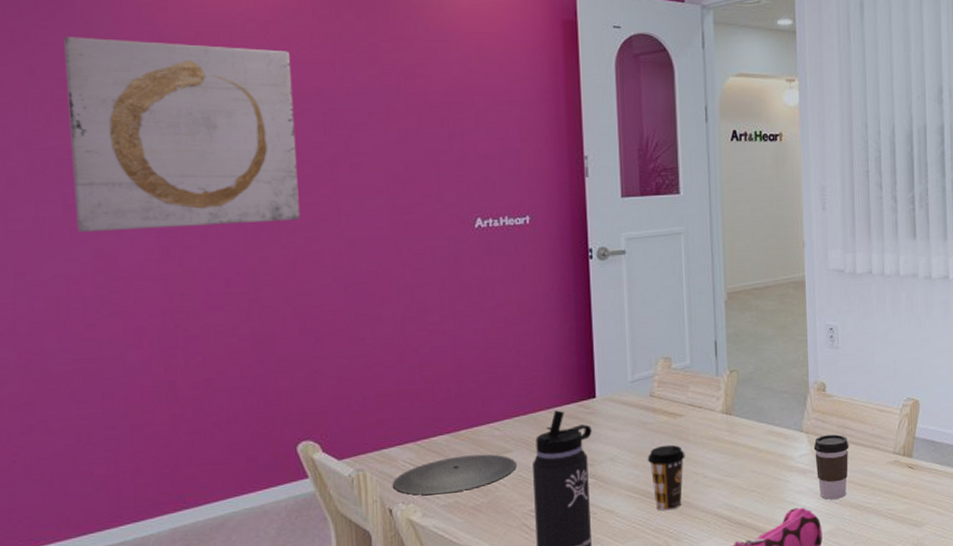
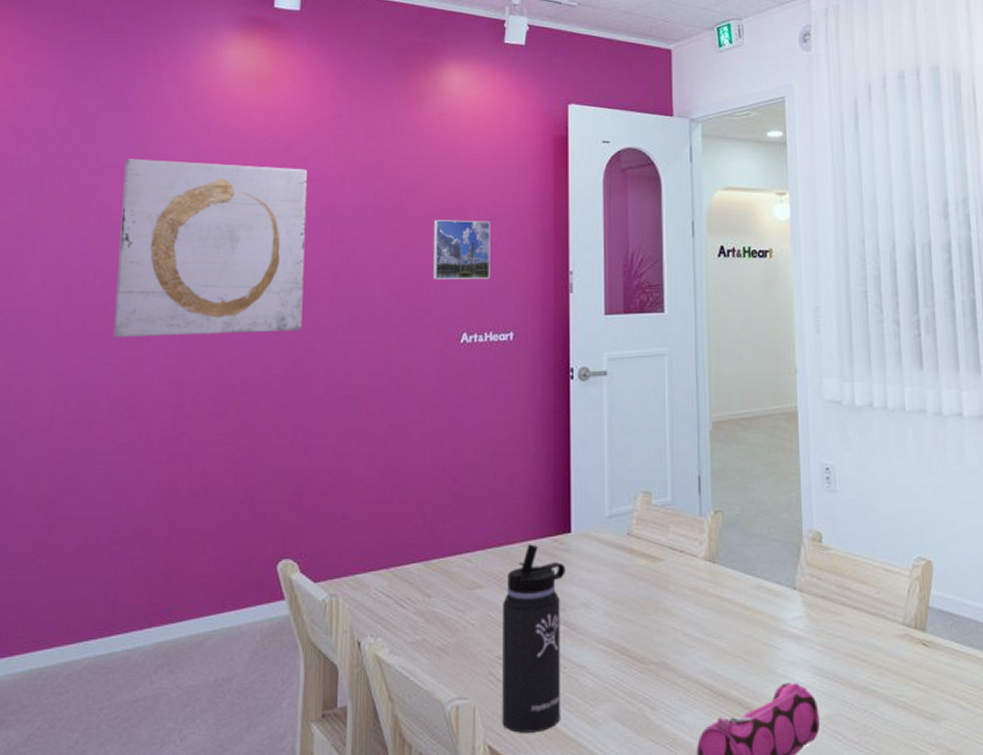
plate: present [393,454,516,495] -> none [364,588,486,630]
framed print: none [437,105,502,166] -> present [432,220,491,280]
coffee cup: present [647,444,685,511] -> none [622,593,664,672]
coffee cup: present [813,434,849,500] -> none [808,596,850,677]

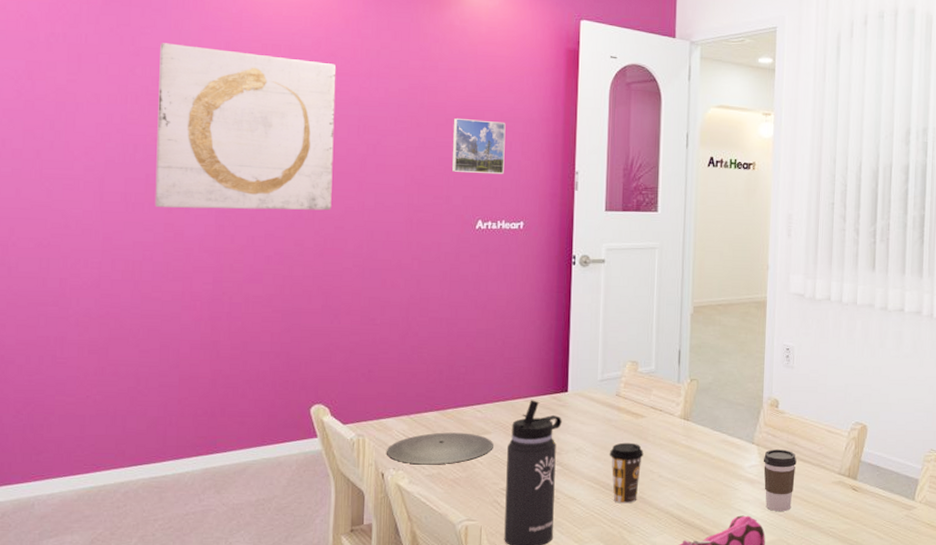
plate: none [364,588,486,630] -> present [387,432,493,465]
coffee cup: none [622,593,664,672] -> present [609,442,644,504]
coffee cup: none [808,596,850,677] -> present [763,449,797,512]

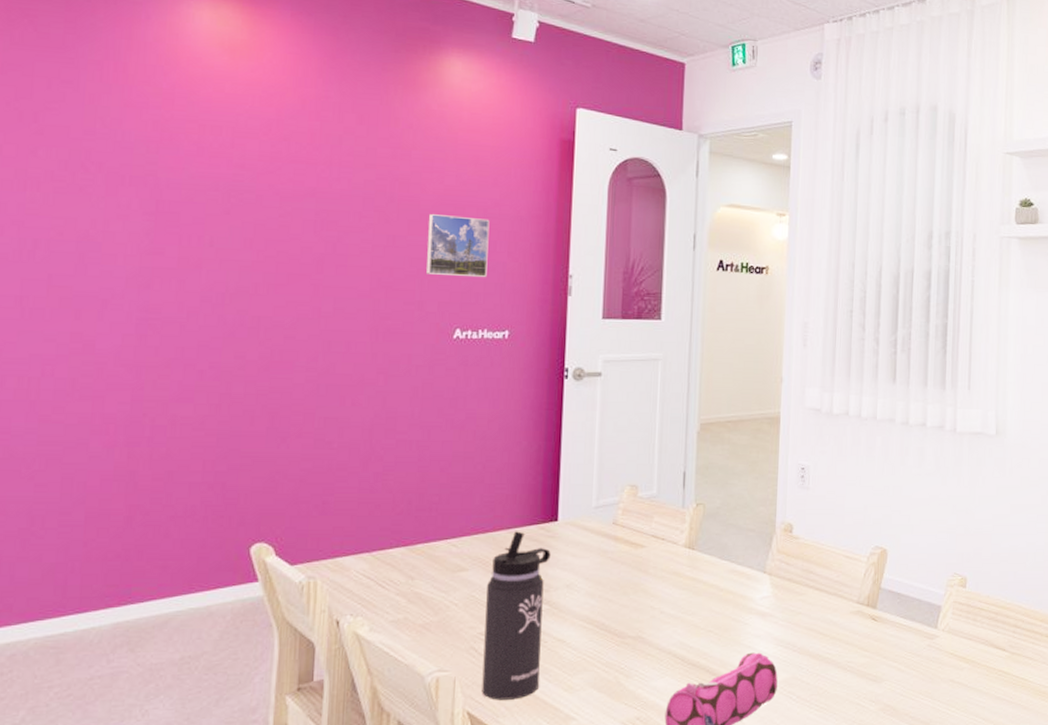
wall art: present [155,43,336,211] -> none [58,120,289,318]
plate: present [387,432,493,465] -> none [343,570,471,609]
coffee cup: present [609,442,644,504] -> none [604,576,644,645]
coffee cup: present [763,449,797,512] -> none [775,578,812,647]

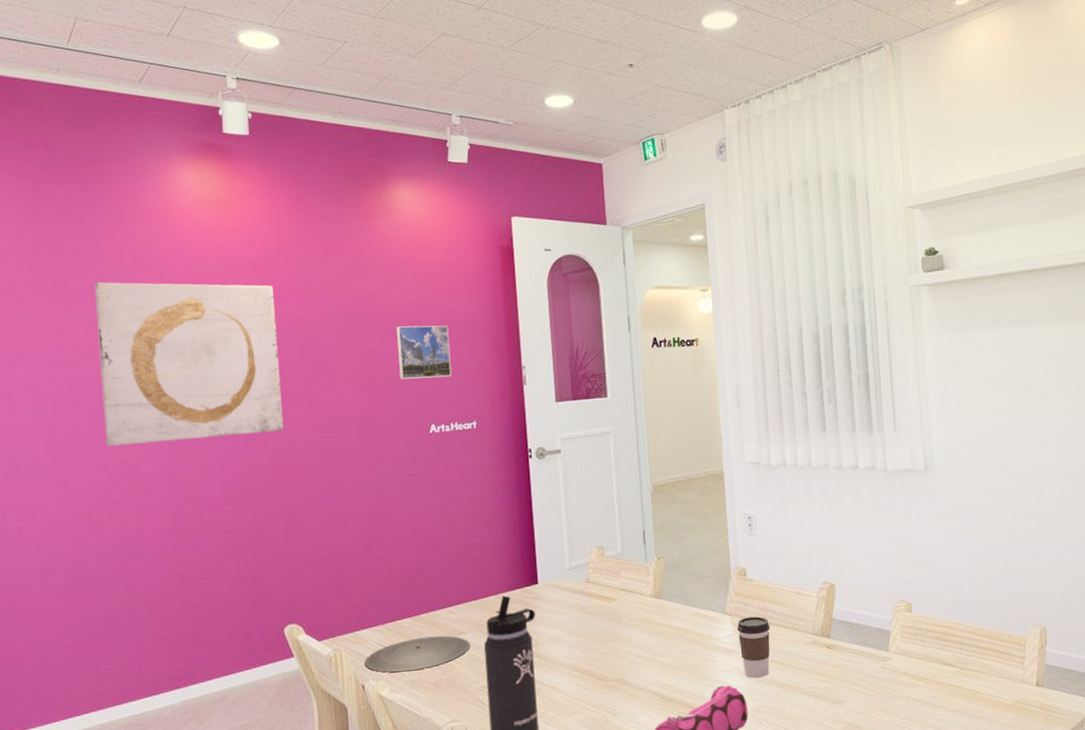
wall art: none [58,120,289,318] -> present [95,282,284,447]
plate: none [343,570,471,609] -> present [365,635,470,673]
coffee cup: none [775,578,812,647] -> present [737,616,770,678]

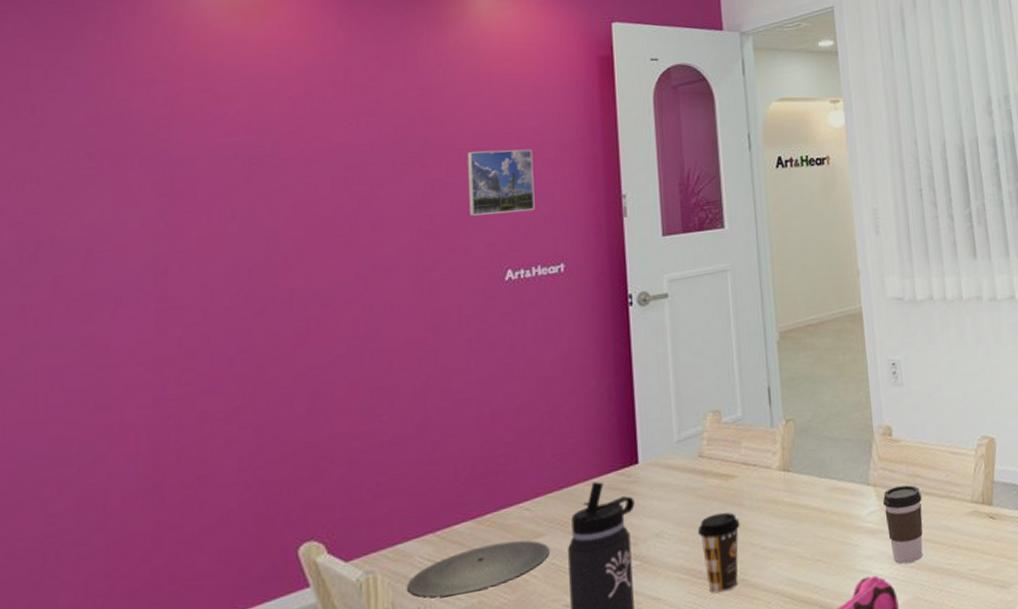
wall art: present [95,282,284,447] -> none [66,106,315,318]
coffee cup: none [585,626,619,688] -> present [697,512,740,593]

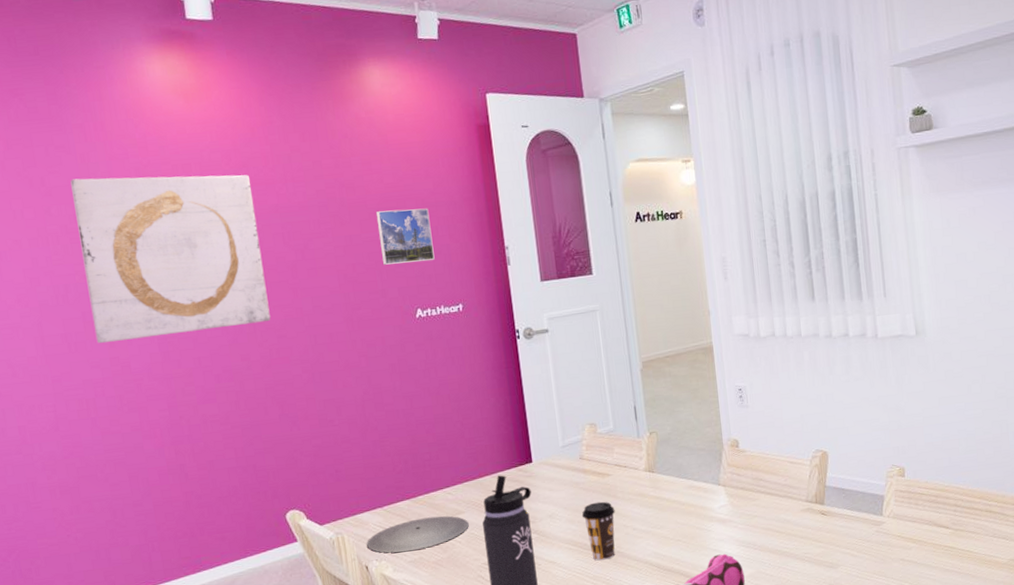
wall art: none [66,106,315,318] -> present [70,175,271,344]
coffee cup: present [882,485,923,564] -> none [731,486,765,546]

